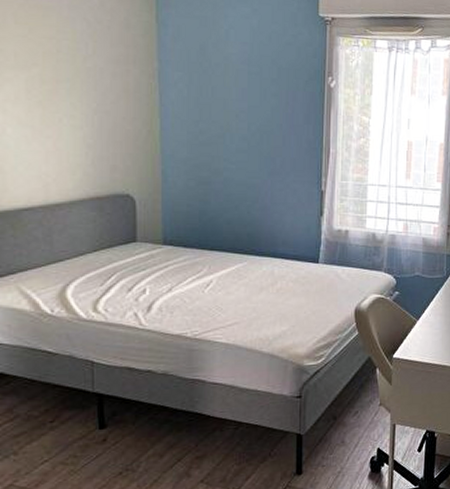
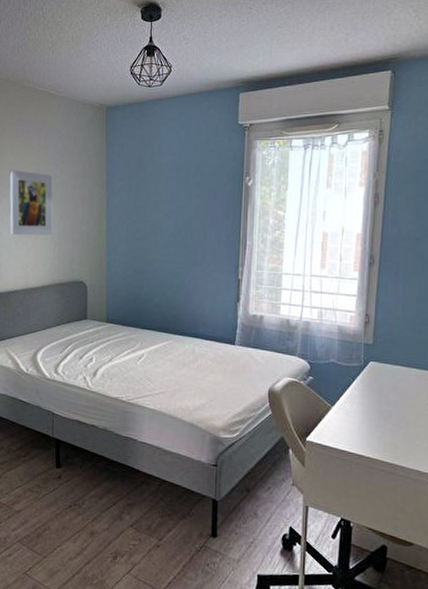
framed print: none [14,43,83,135] -> present [9,169,53,235]

